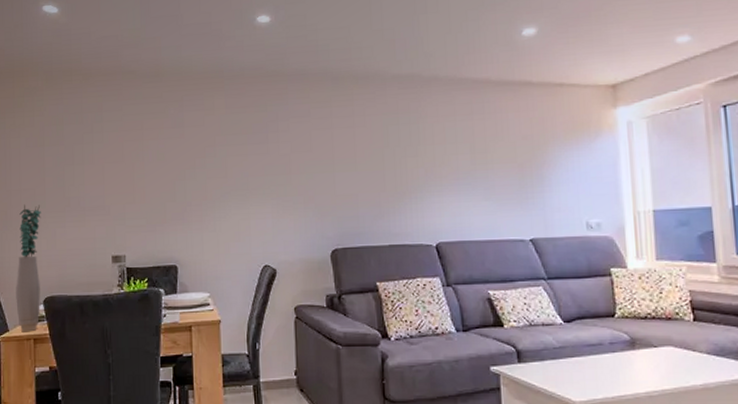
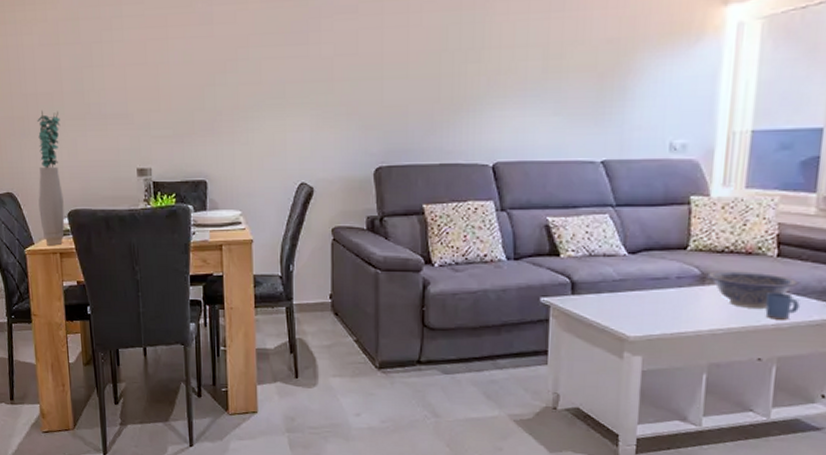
decorative bowl: none [636,335,716,370] -> present [707,271,798,308]
mug: none [689,353,721,380] -> present [765,291,800,320]

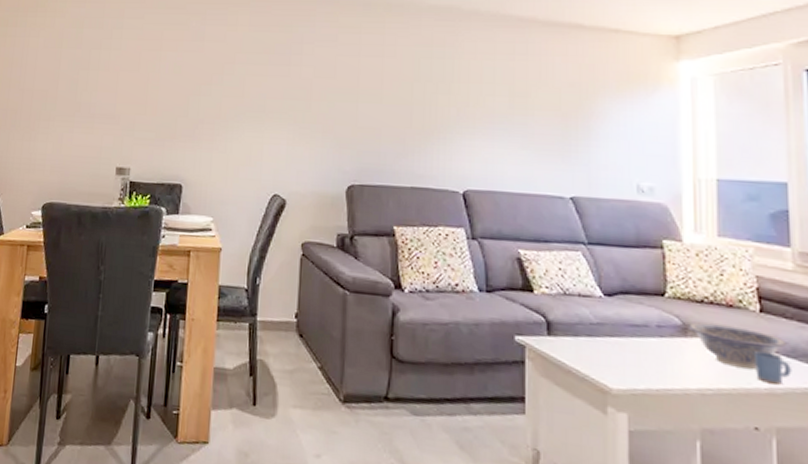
vase: present [37,110,65,246] -> none [14,105,51,238]

